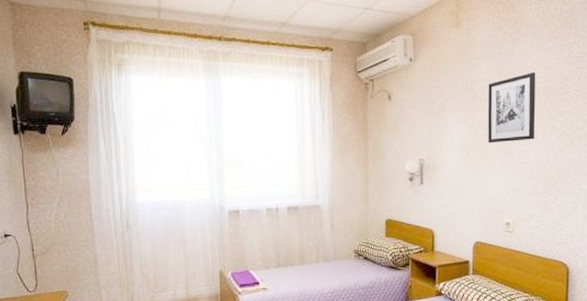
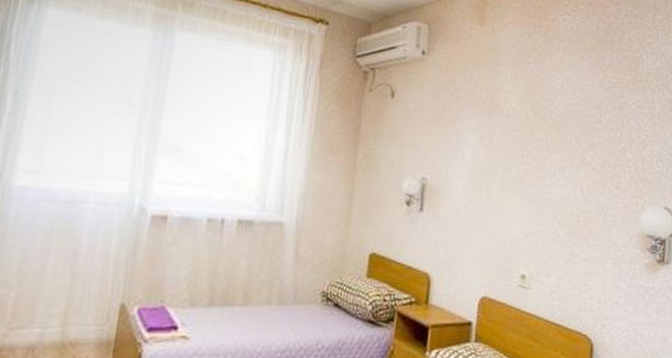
wall art: present [487,72,536,143] -> none [507,91,566,173]

